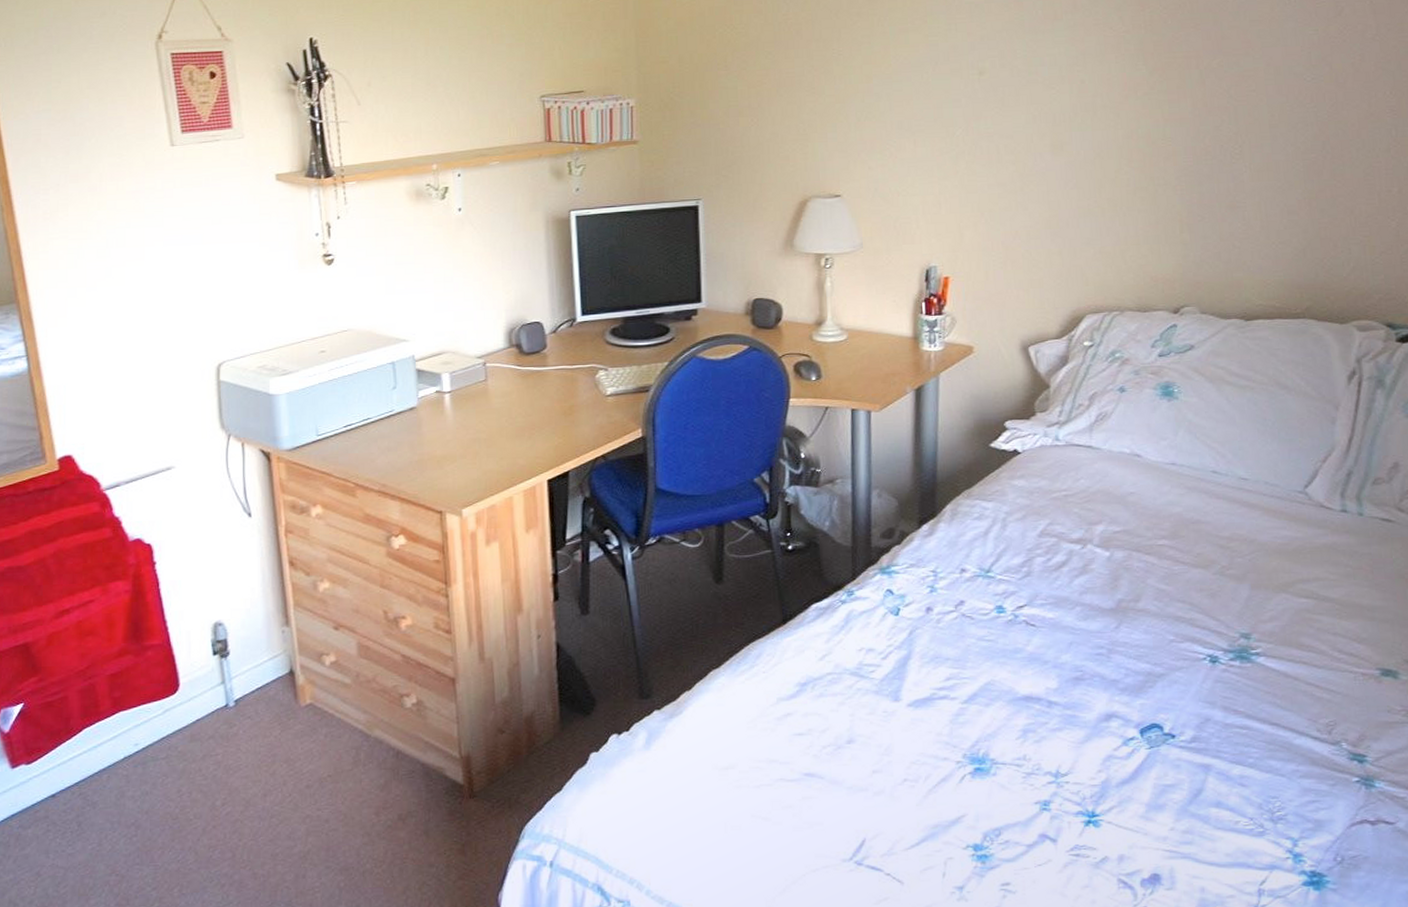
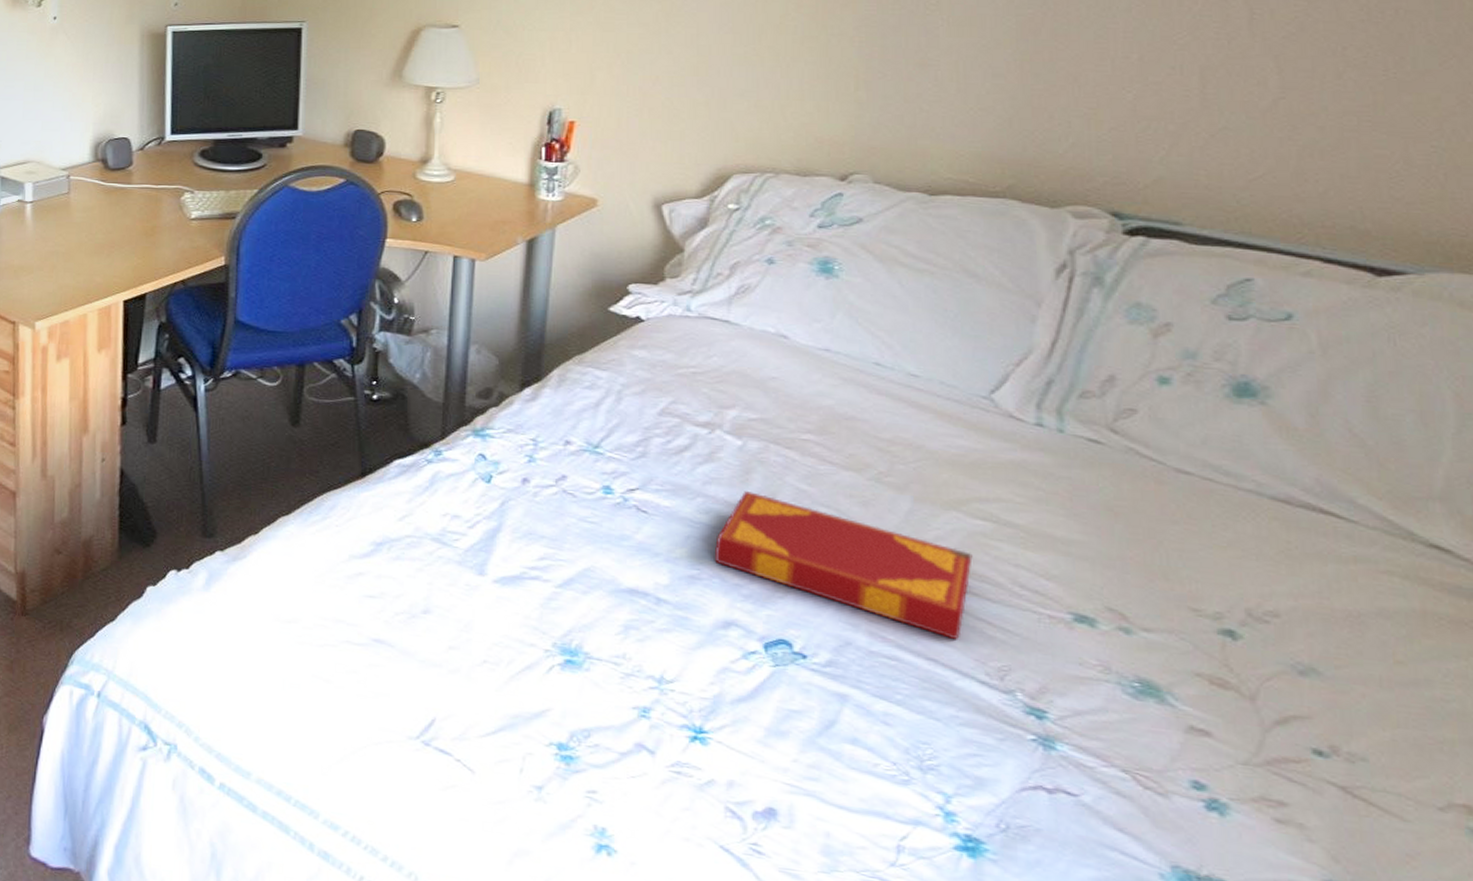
hardback book: none [1094,596,1301,705] -> present [715,491,973,640]

